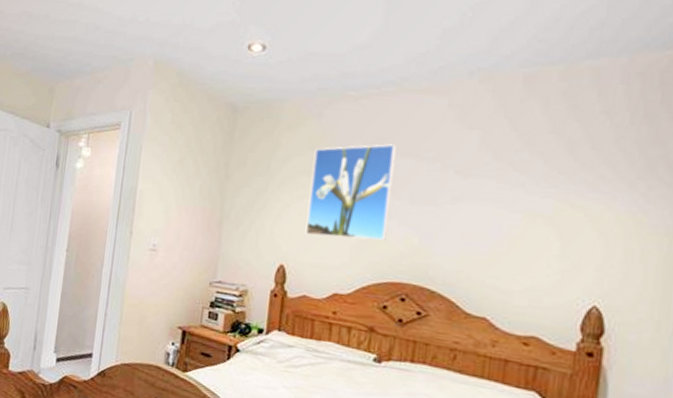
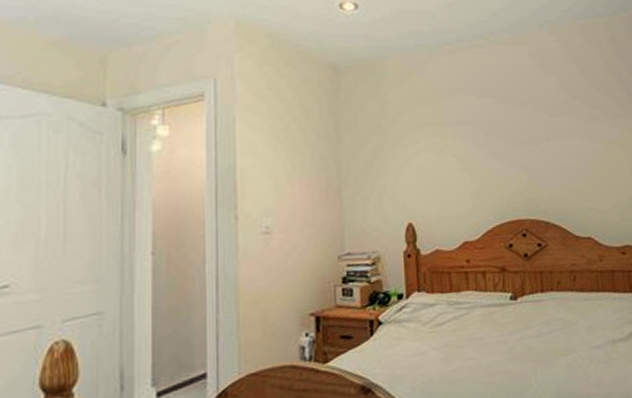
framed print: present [305,144,397,241] -> none [422,92,501,189]

